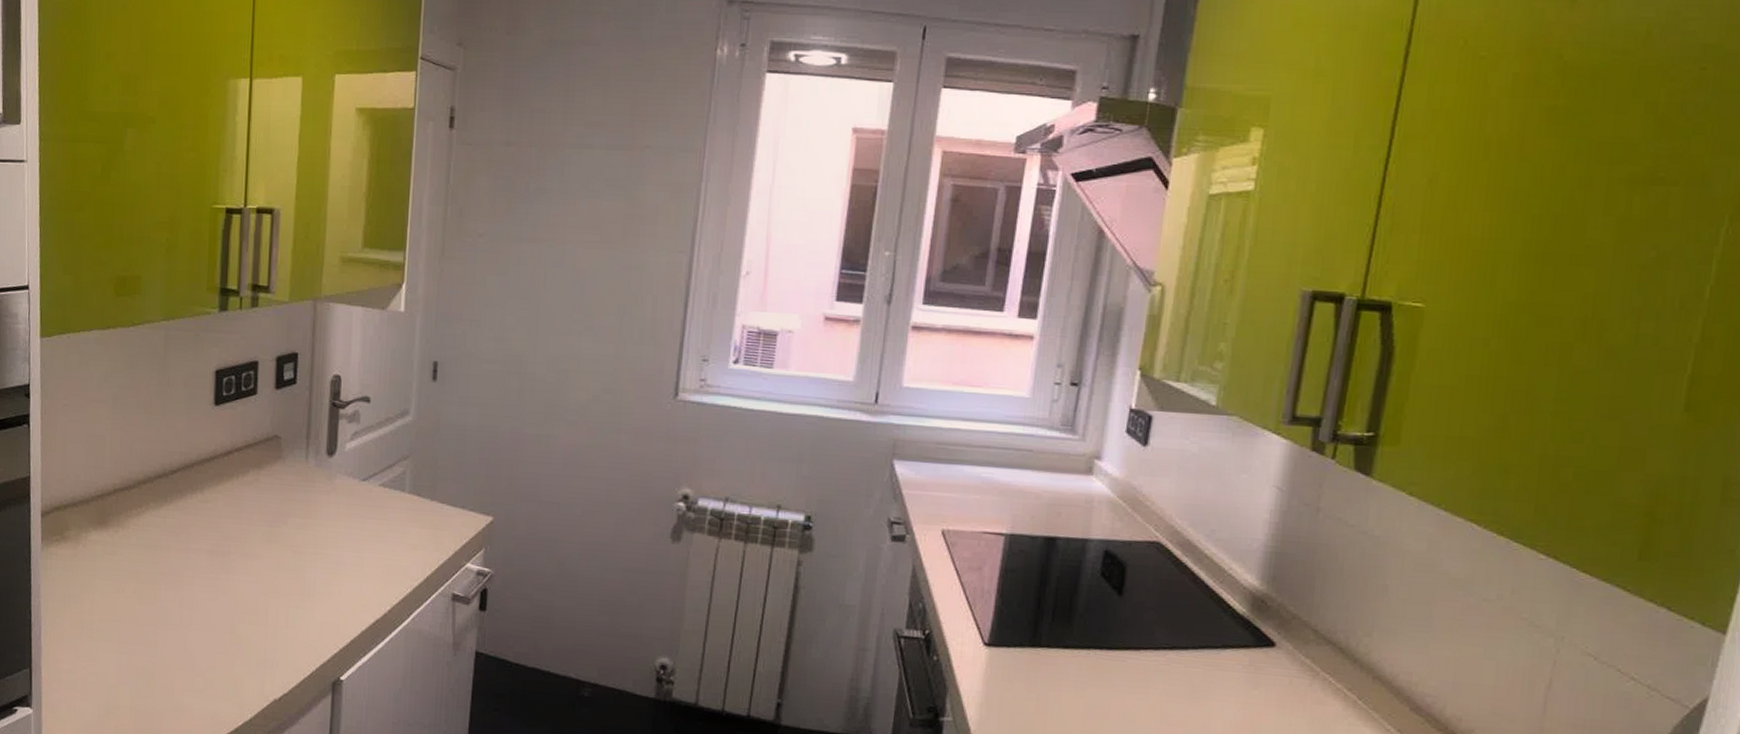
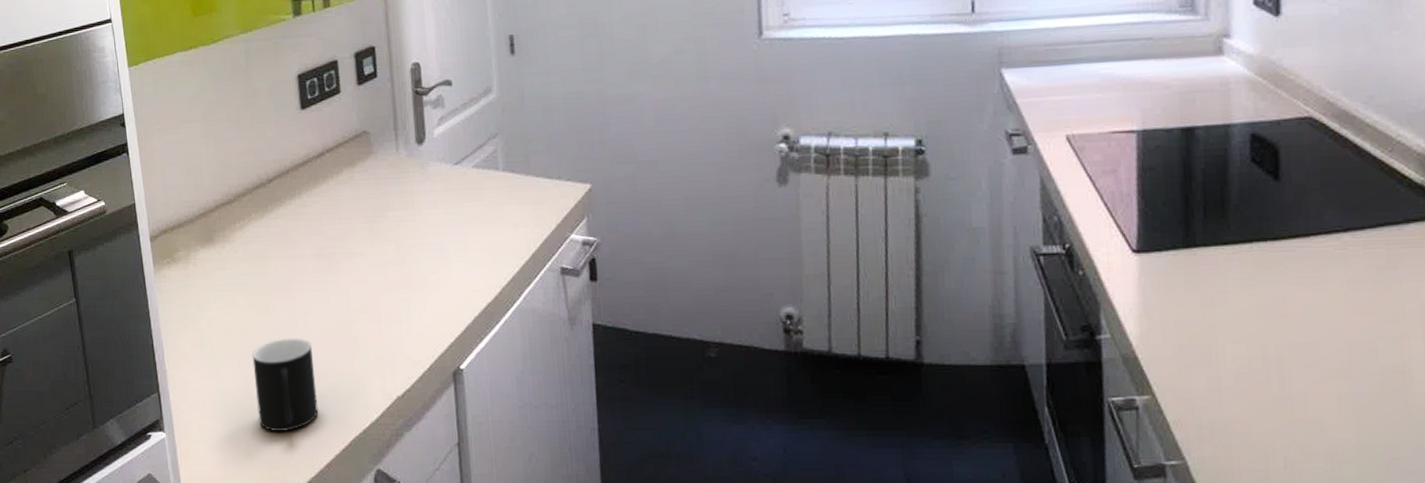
cup: none [130,629,194,721] -> present [252,338,319,431]

